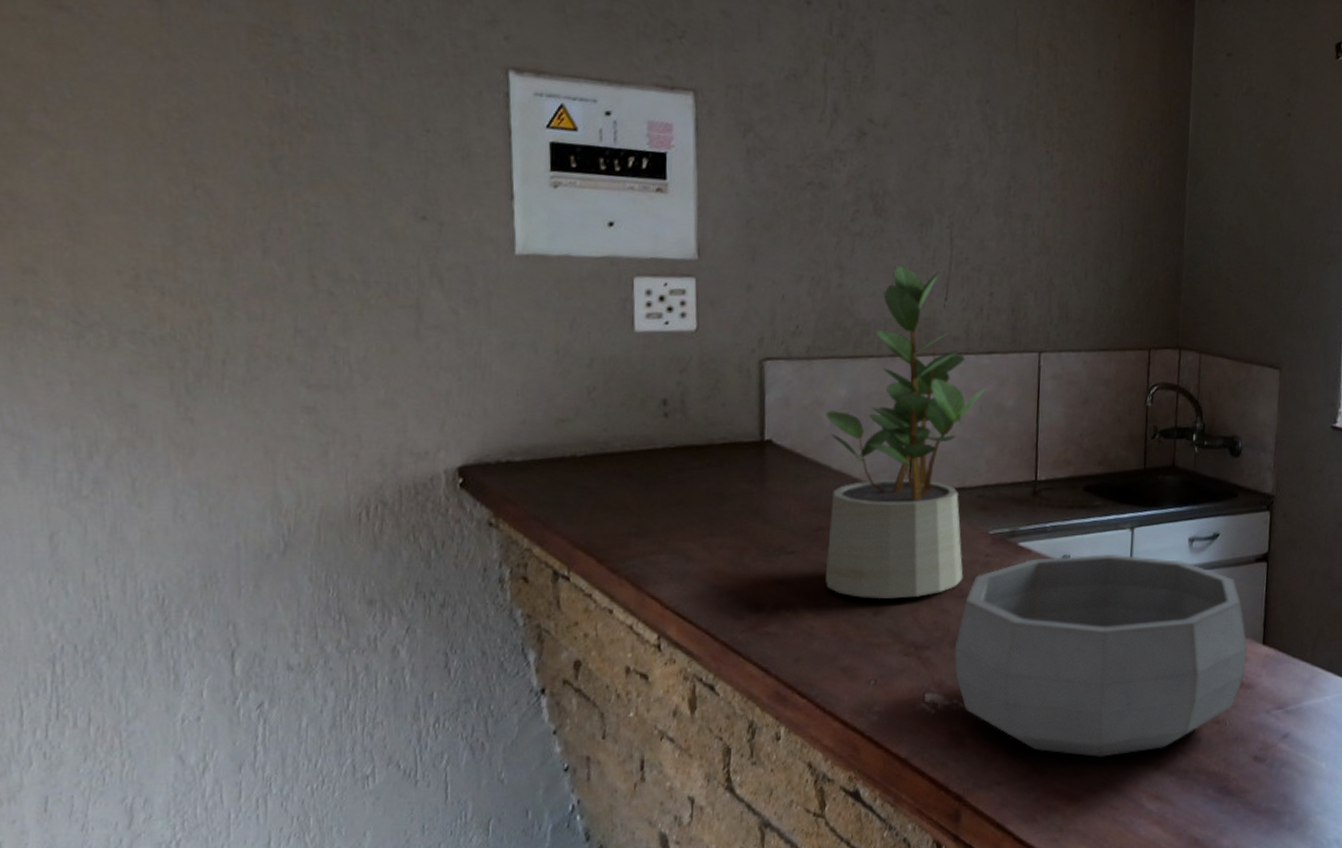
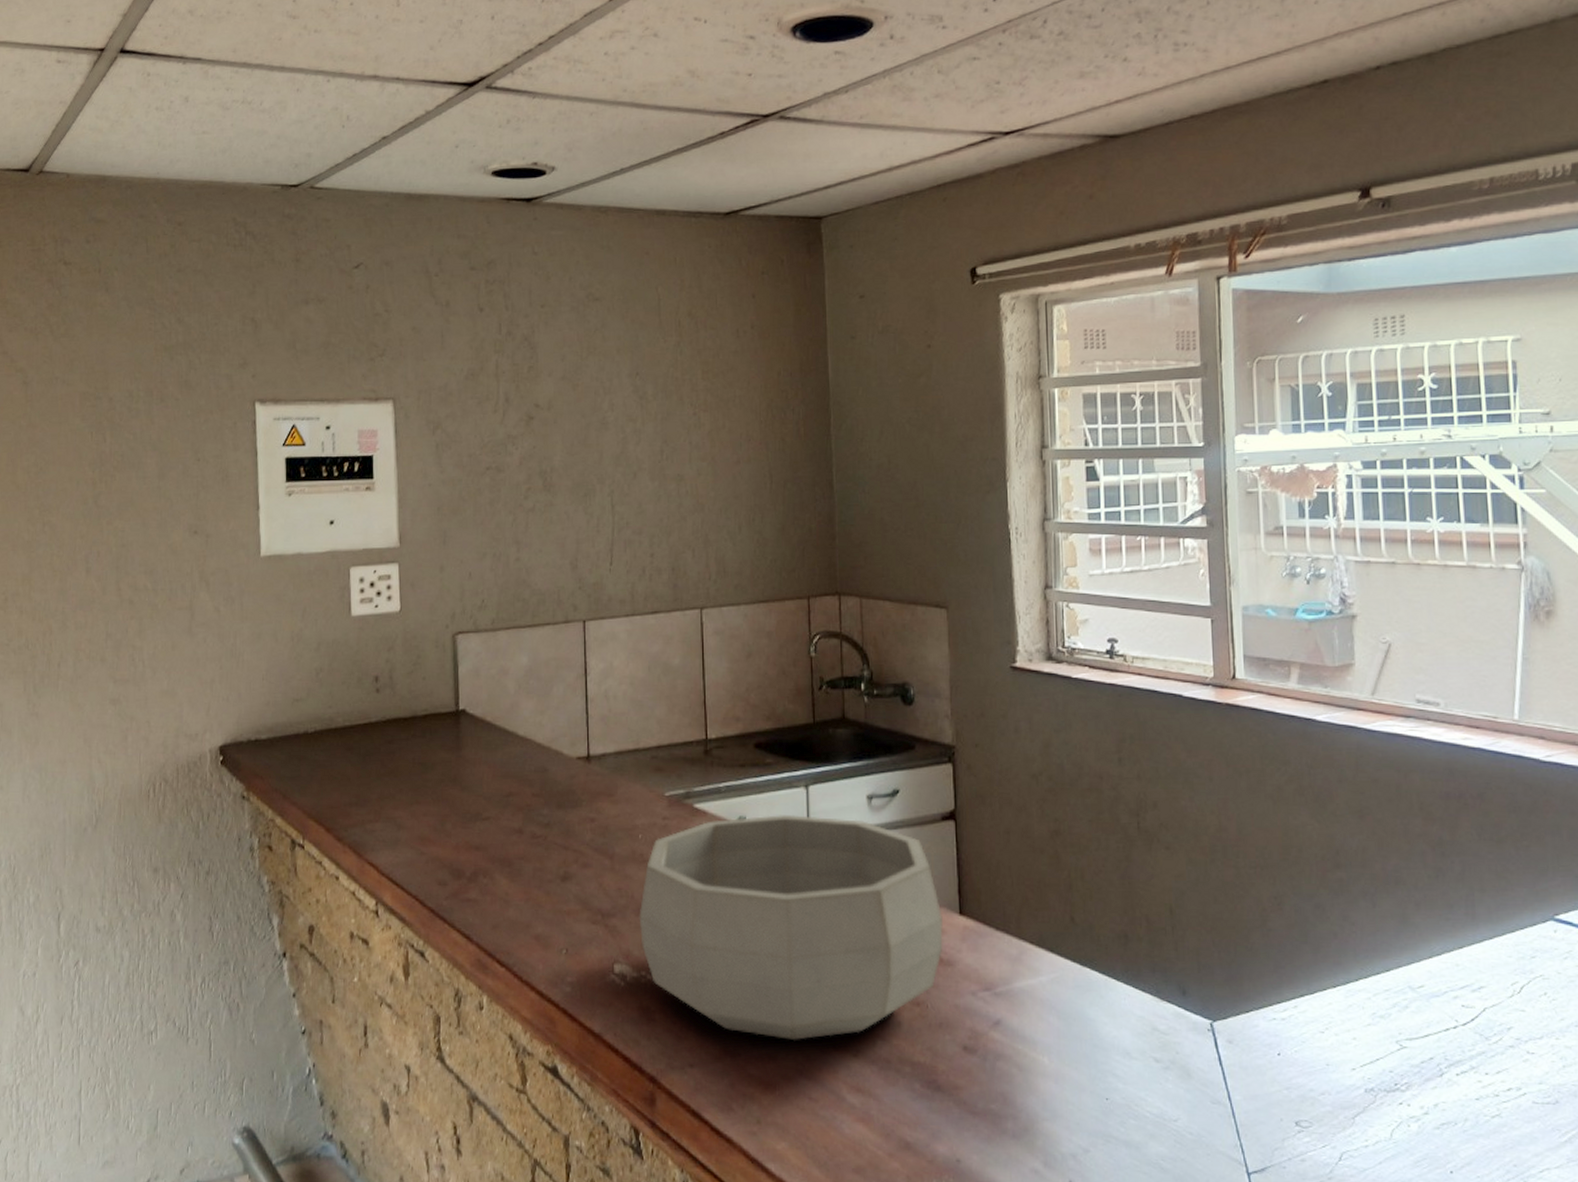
potted plant: present [825,265,987,599] -> none [511,536,653,864]

